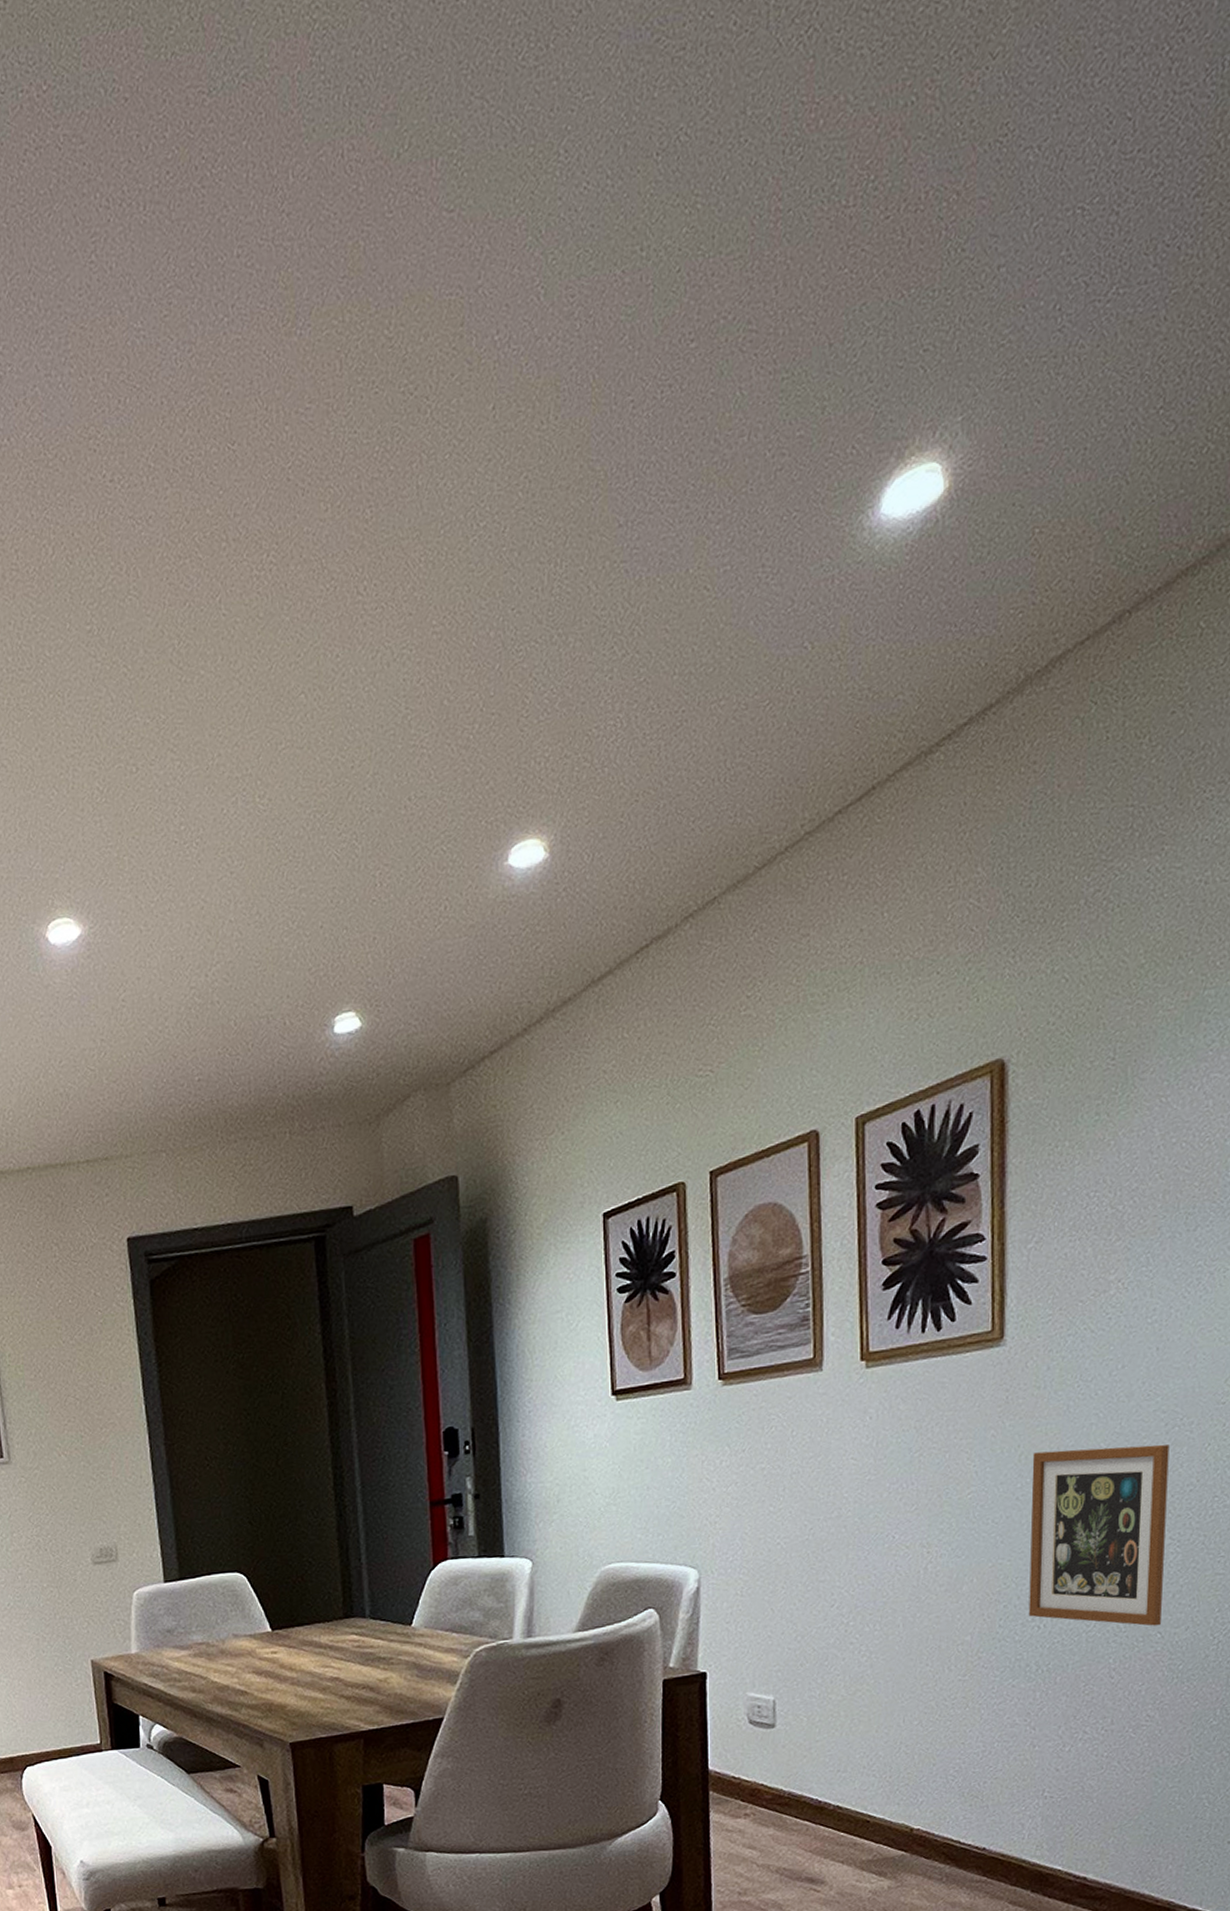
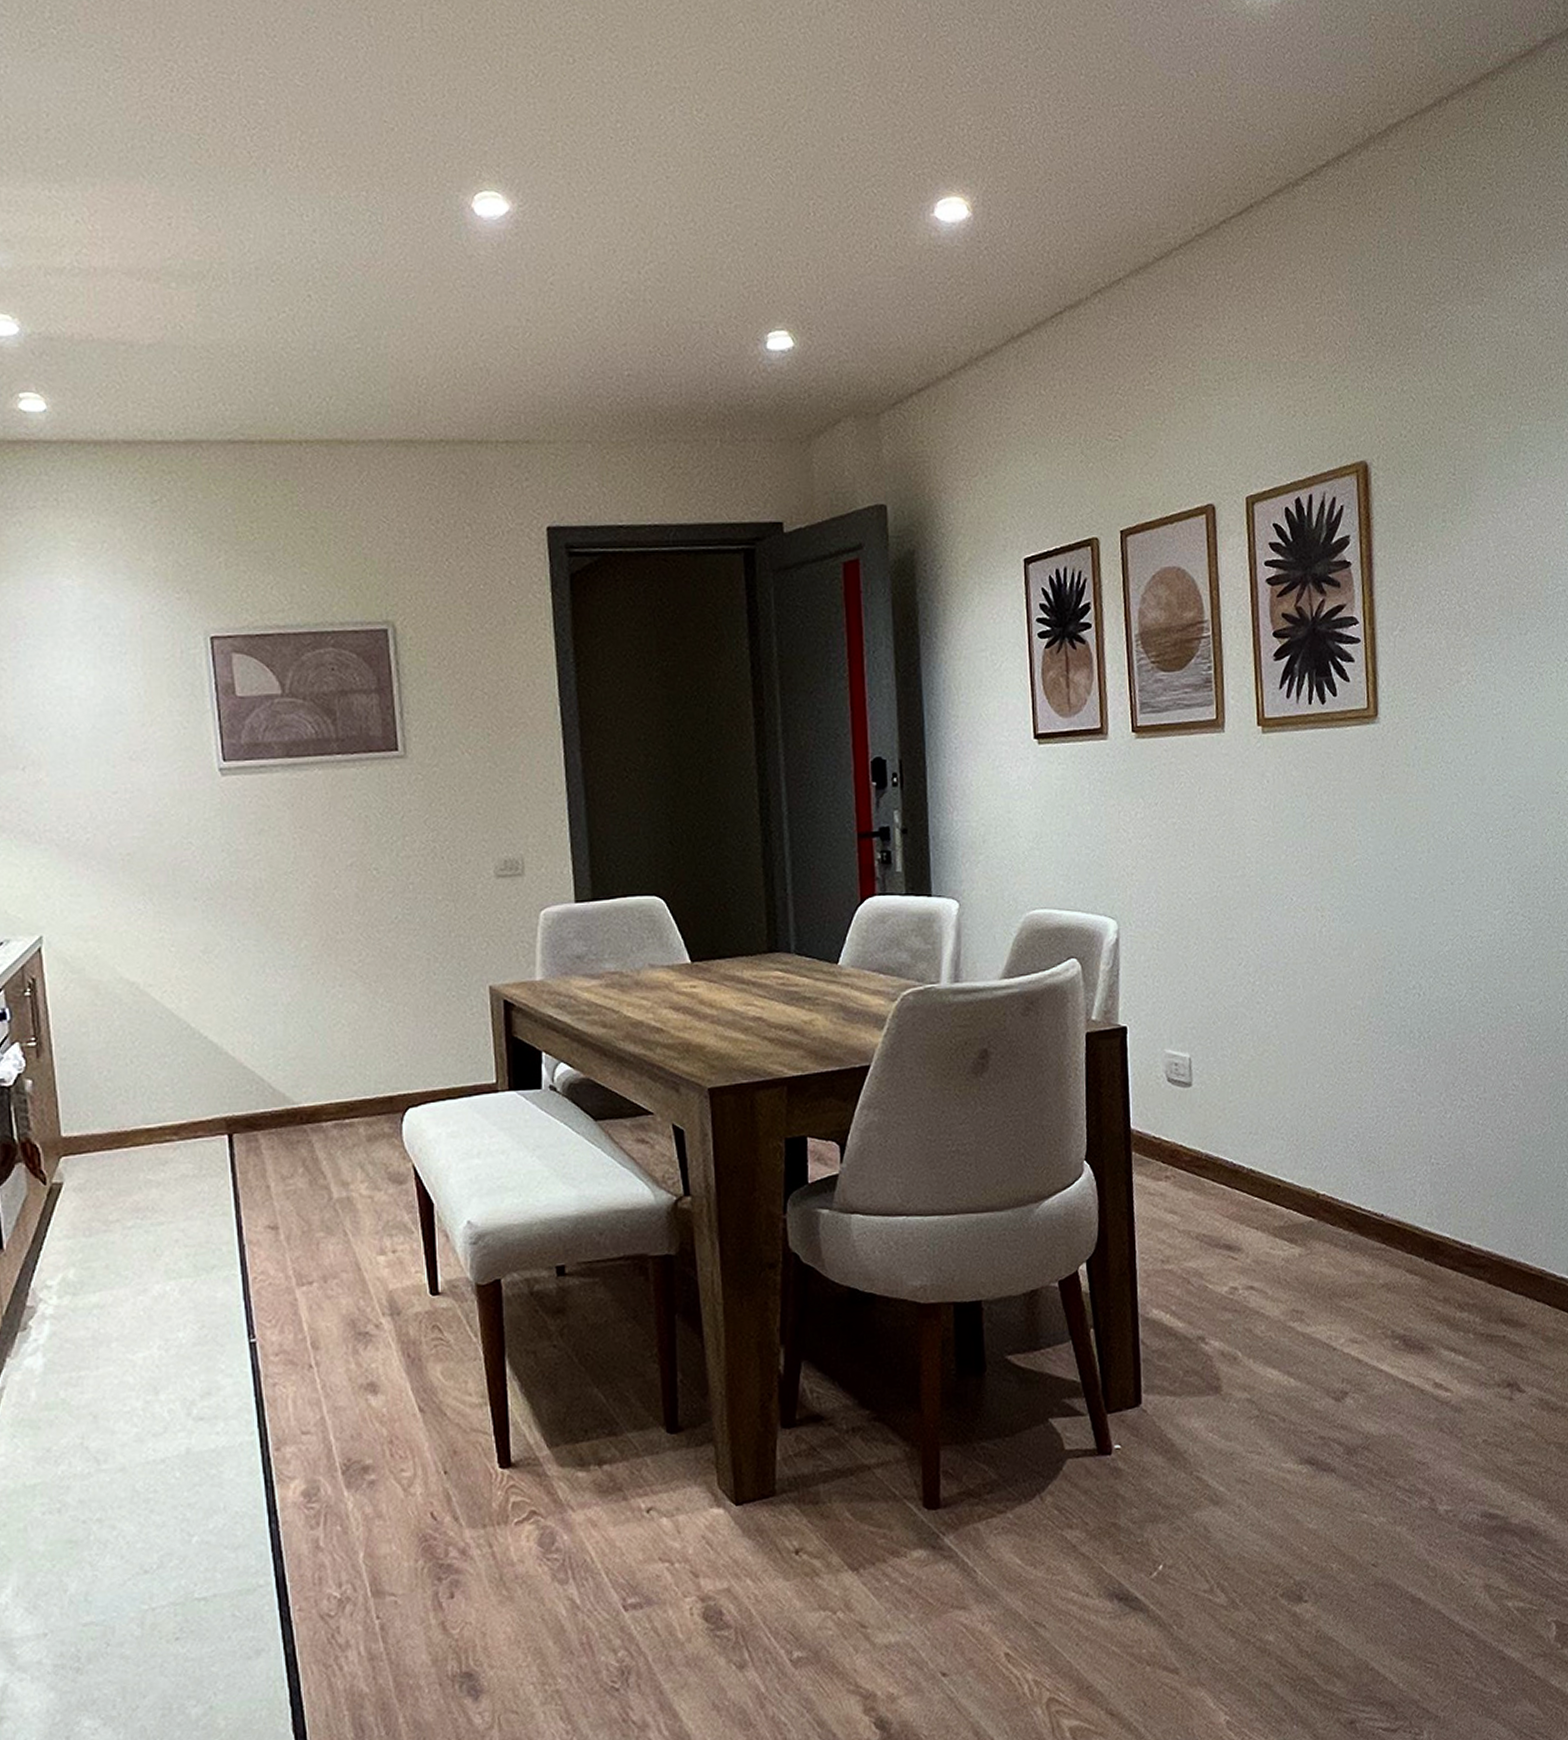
picture frame: present [1028,1444,1170,1626] -> none [1406,825,1519,998]

